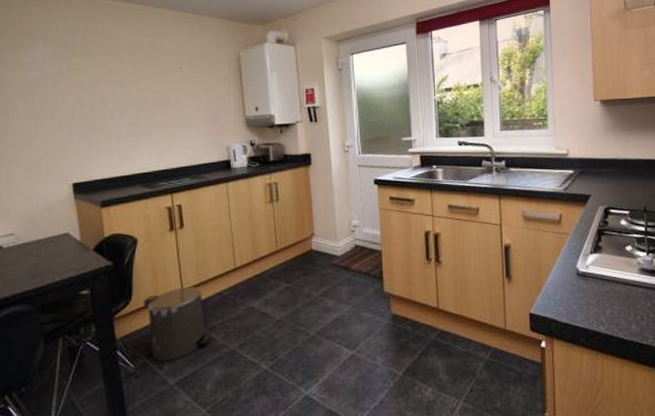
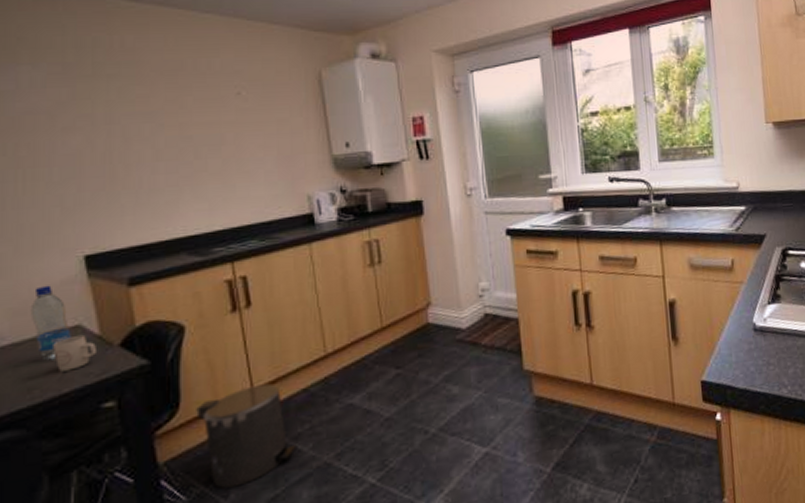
bottle: none [36,203,63,257] -> present [30,285,73,361]
mug: none [50,240,79,266] -> present [53,334,98,372]

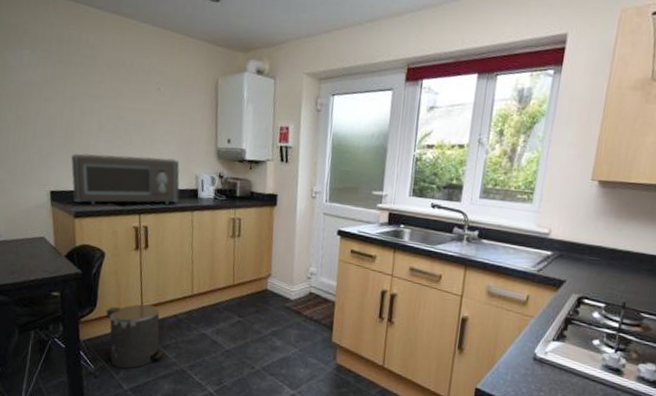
bottle: present [30,285,73,361] -> none [16,206,39,257]
mug: present [53,334,98,372] -> none [27,243,53,266]
microwave: none [113,178,289,264] -> present [71,153,180,205]

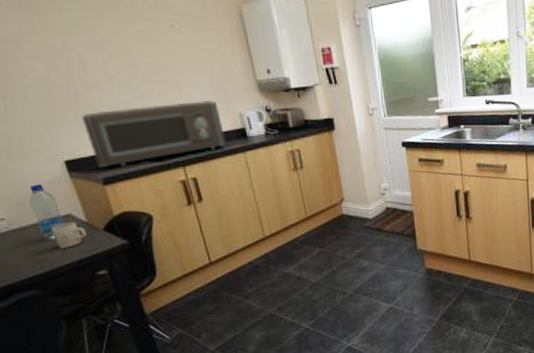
bottle: none [16,206,39,257] -> present [28,184,66,241]
mug: none [27,243,53,266] -> present [52,221,88,249]
trash can: present [106,304,165,369] -> none [169,258,248,331]

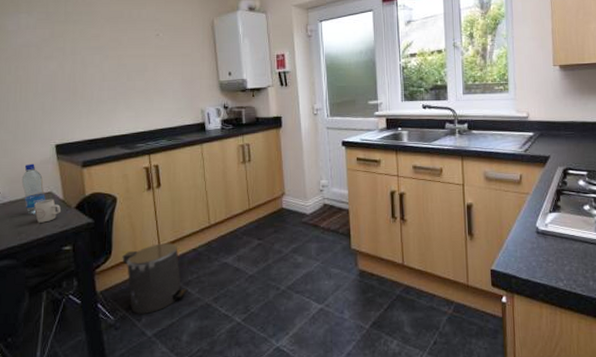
microwave: present [81,99,227,167] -> none [75,96,188,152]
trash can: none [169,258,248,331] -> present [122,243,187,314]

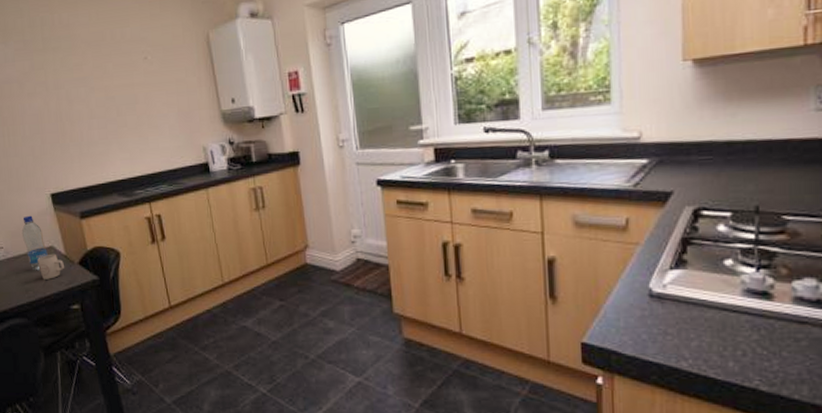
trash can: present [122,243,187,314] -> none [132,303,205,379]

